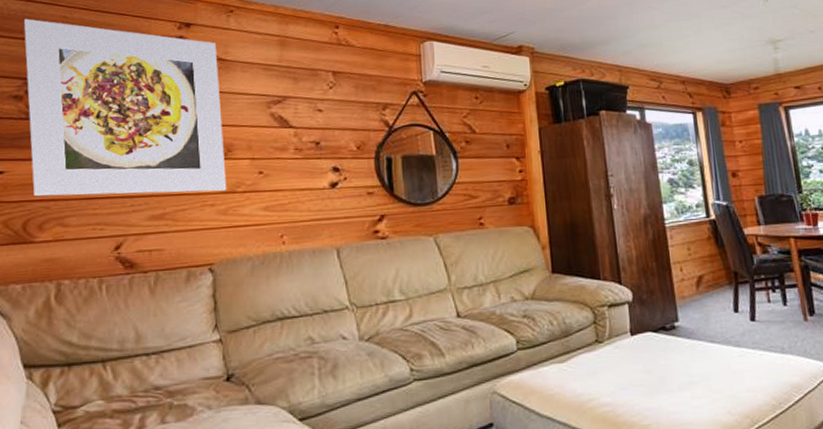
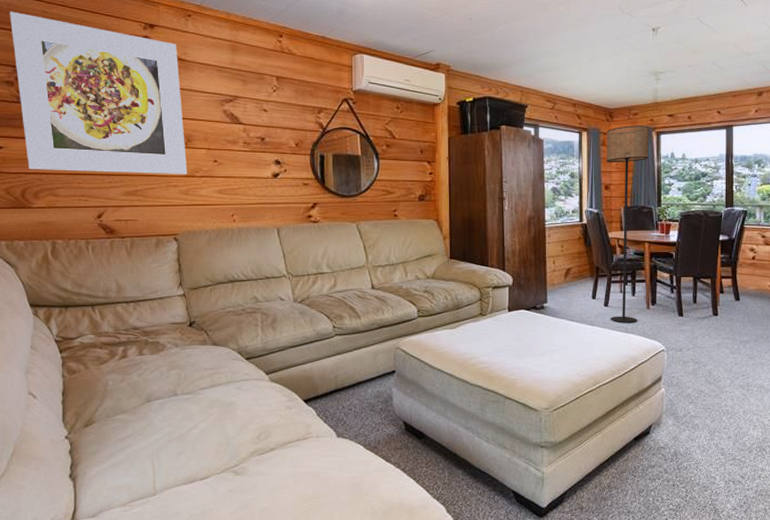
floor lamp: none [725,100,794,341] -> present [606,125,649,323]

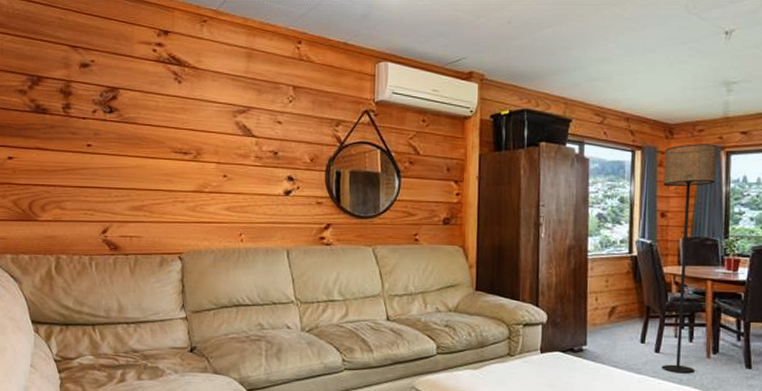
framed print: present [10,11,188,175] -> none [26,18,196,190]

